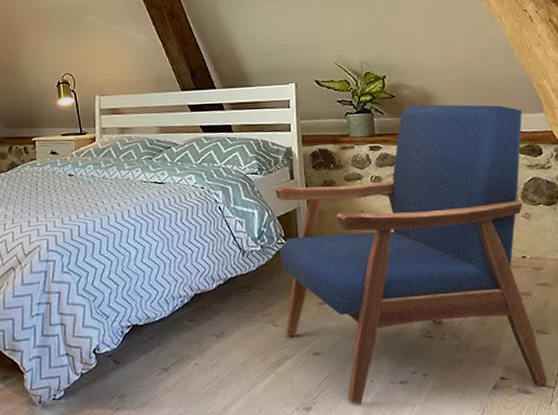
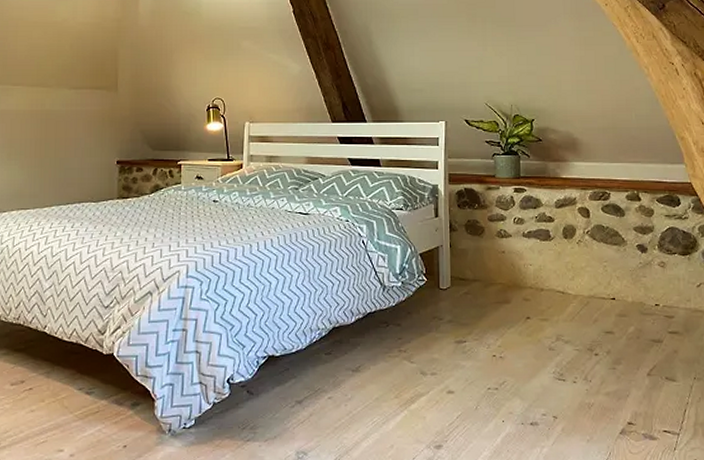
armchair: present [275,104,548,405] -> none [419,149,673,445]

